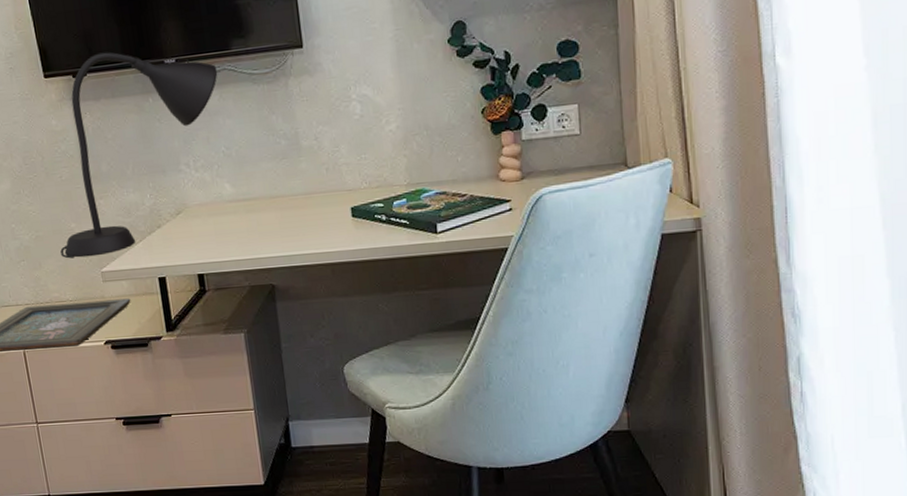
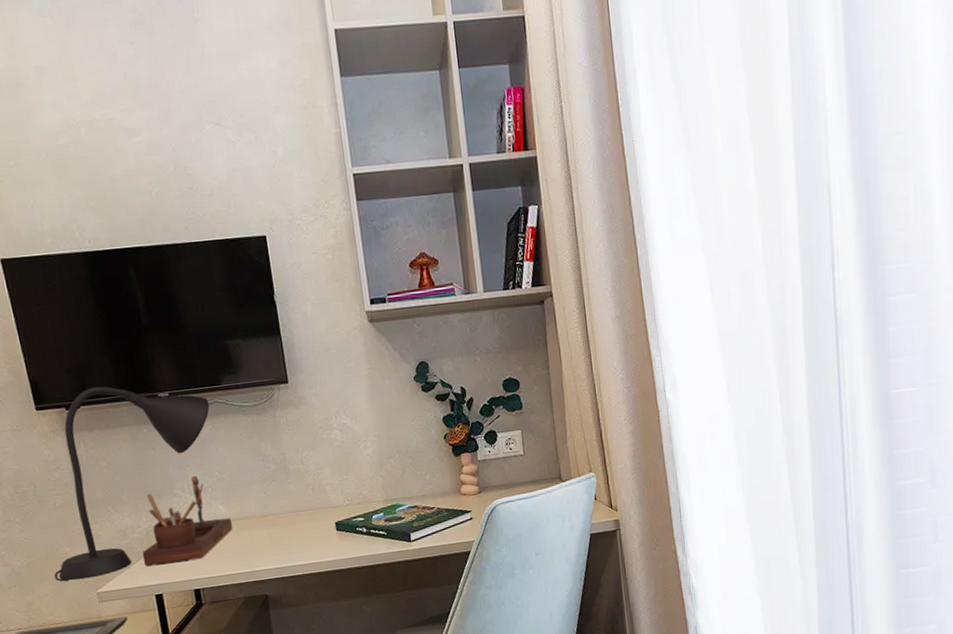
desk organizer: none [146,150,240,246] -> present [142,475,233,566]

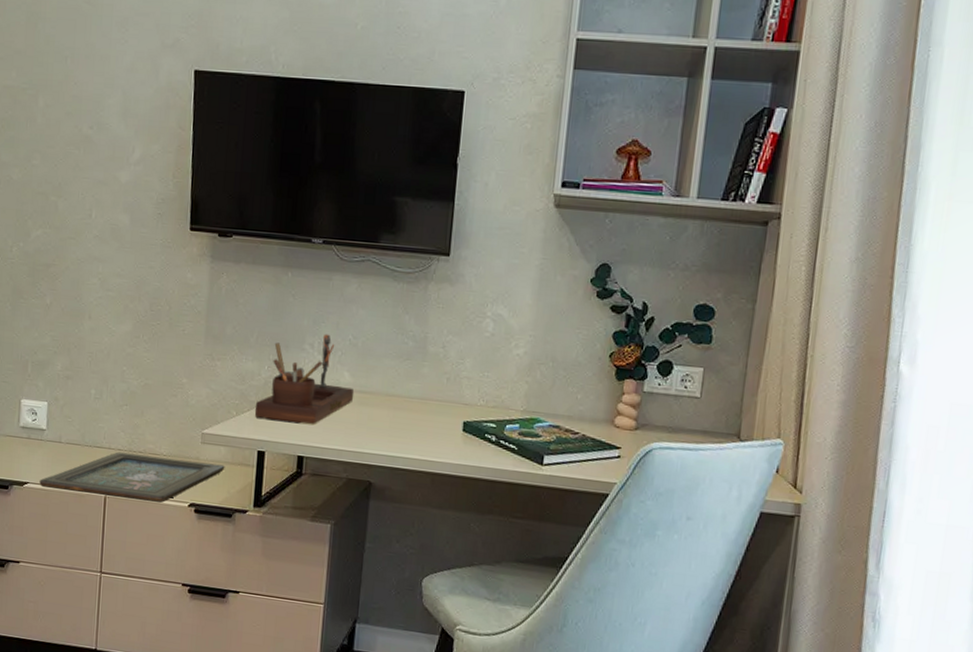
desk lamp: present [54,386,210,582] -> none [166,218,362,417]

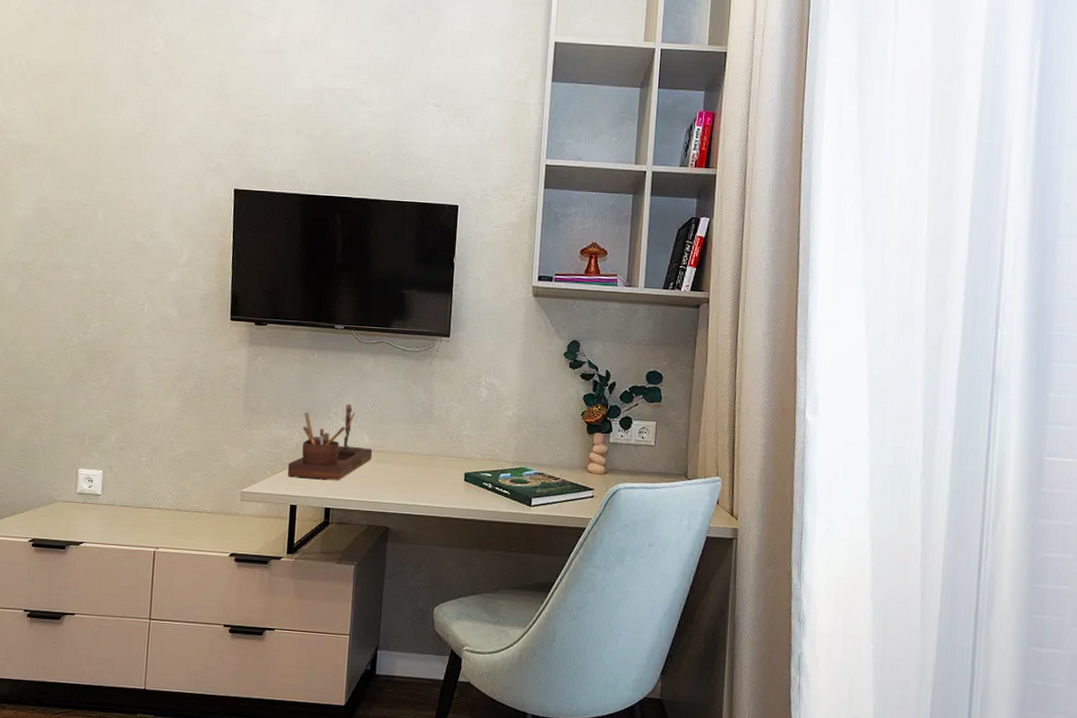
decorative tray: present [39,452,225,504] -> none [94,511,262,555]

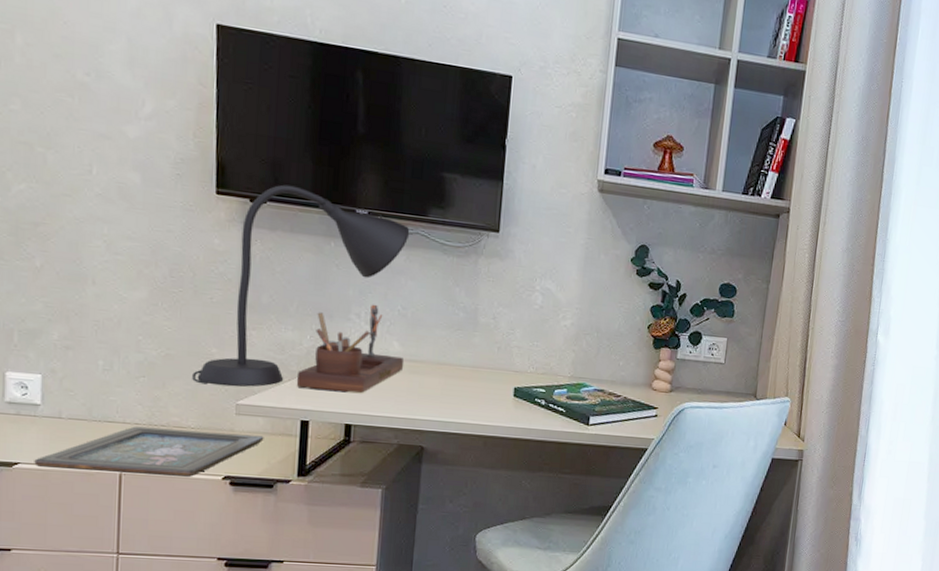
decorative tray: none [94,511,262,555] -> present [34,426,264,478]
desk lamp: none [209,309,377,478] -> present [192,184,410,388]

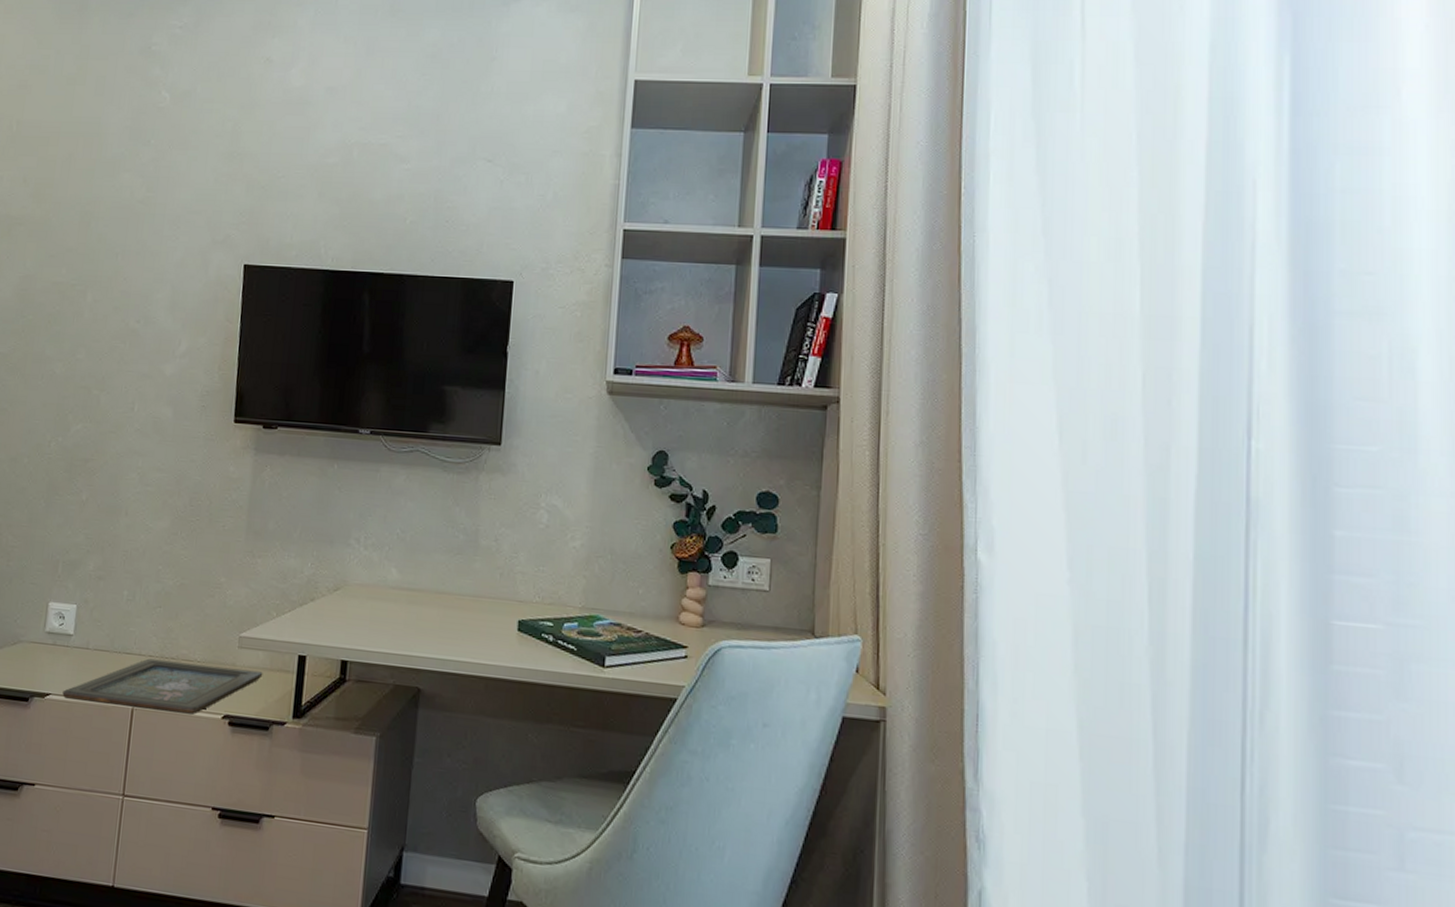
desk lamp: present [192,184,410,388] -> none [202,409,410,619]
desk organizer: present [296,304,405,393] -> none [296,528,402,625]

